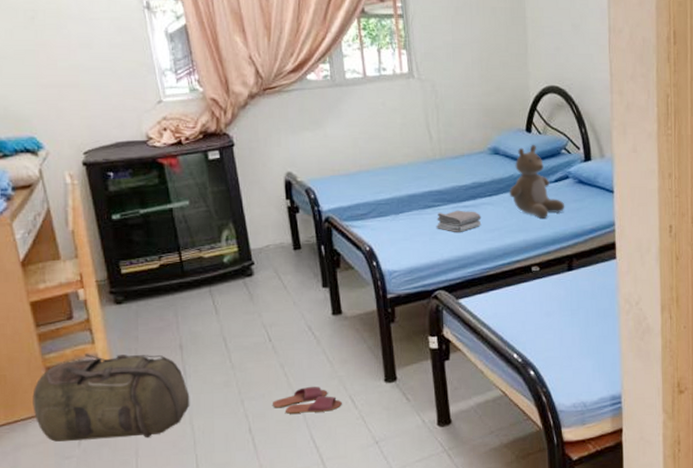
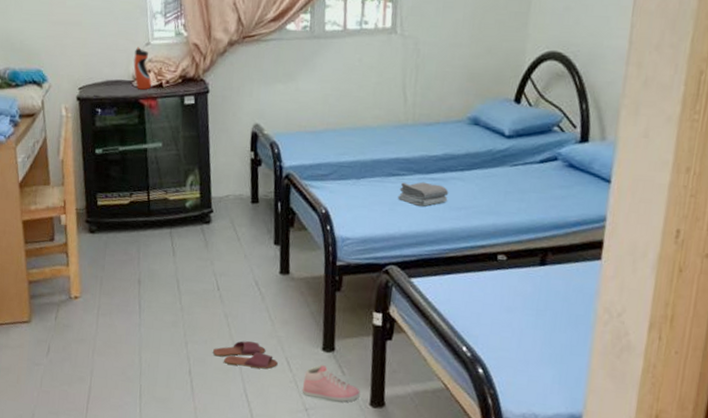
backpack: present [32,354,190,442] -> none [15,274,142,361]
water bottle: none [146,104,169,149] -> present [133,46,151,90]
sneaker: none [370,395,428,429] -> present [302,364,361,402]
teddy bear: present [509,144,565,218] -> none [483,117,548,203]

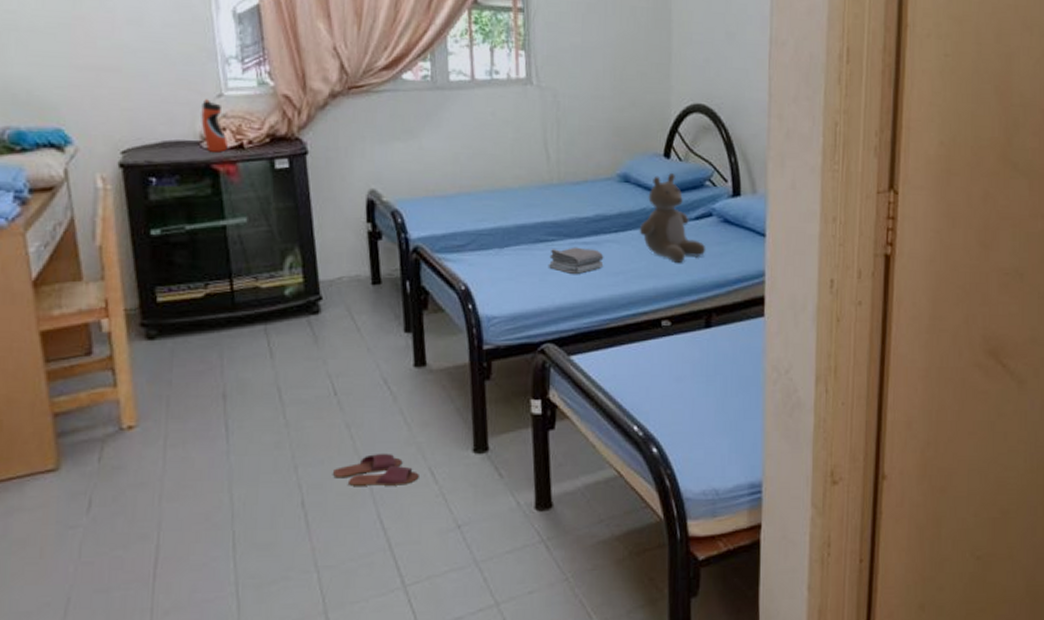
sneaker: present [302,364,361,402] -> none [452,468,524,511]
teddy bear: none [483,117,548,203] -> present [639,172,706,263]

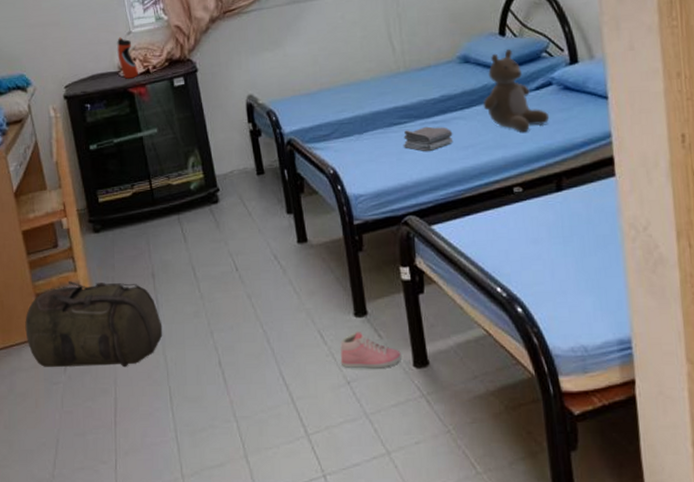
backpack: none [33,399,231,508] -> present [25,281,163,368]
slippers: present [333,453,419,486] -> none [241,318,311,348]
sneaker: none [452,468,524,511] -> present [340,330,403,369]

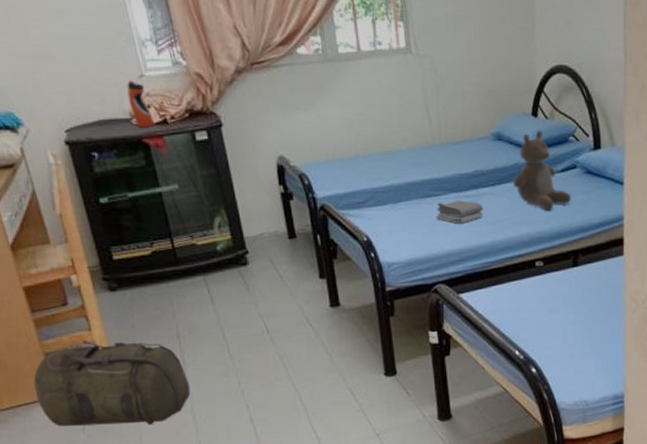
sneaker: present [340,330,403,369] -> none [370,389,428,422]

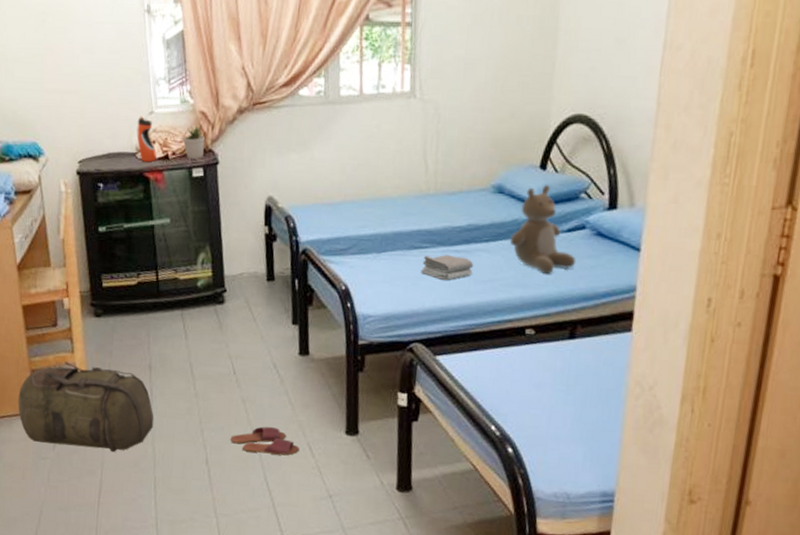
potted plant: none [179,86,205,123] -> present [182,124,205,160]
slippers: none [273,378,342,405] -> present [231,426,299,456]

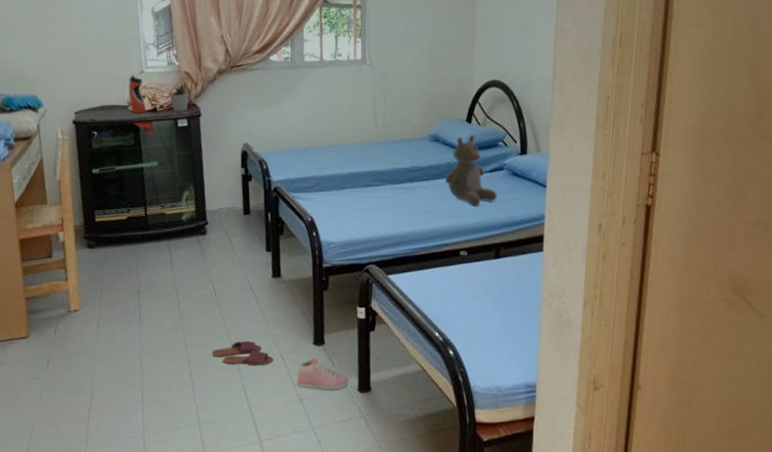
backpack: present [18,362,154,453] -> none [12,289,142,370]
sneaker: none [325,448,387,487] -> present [296,357,350,390]
towel: present [420,254,474,280] -> none [373,191,417,212]

